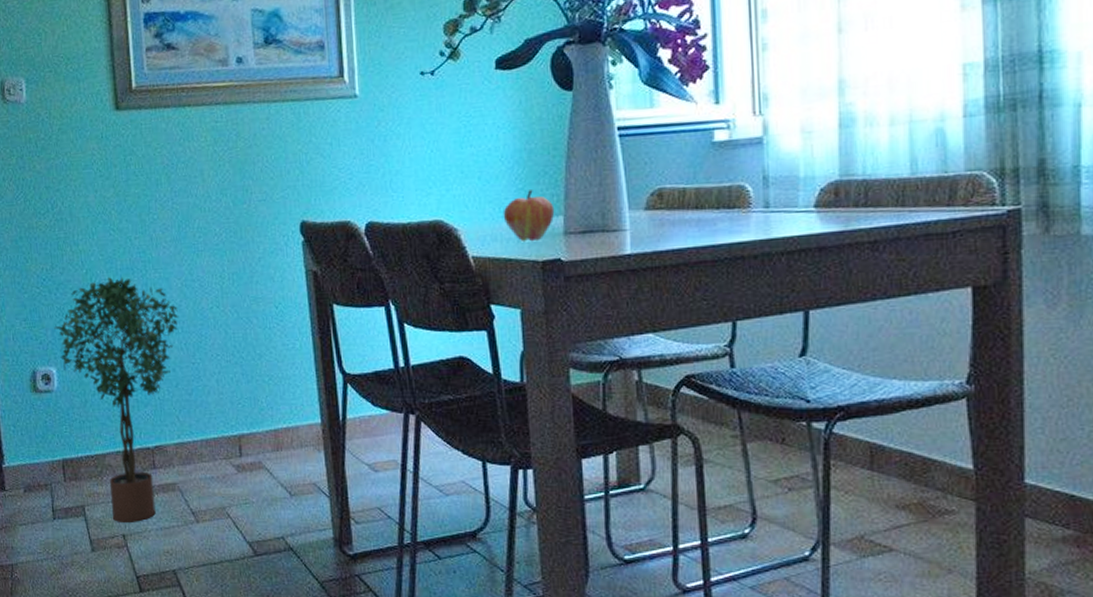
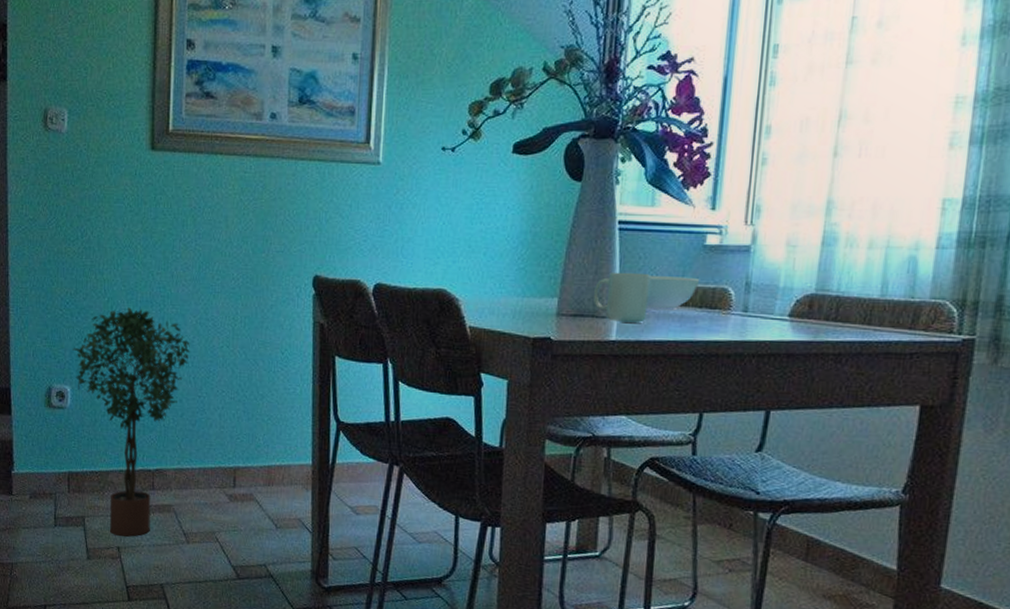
fruit: present [503,190,555,243] -> none [502,270,551,319]
cup: none [601,179,661,235] -> present [594,272,650,324]
bowl: none [657,177,713,218] -> present [645,276,700,311]

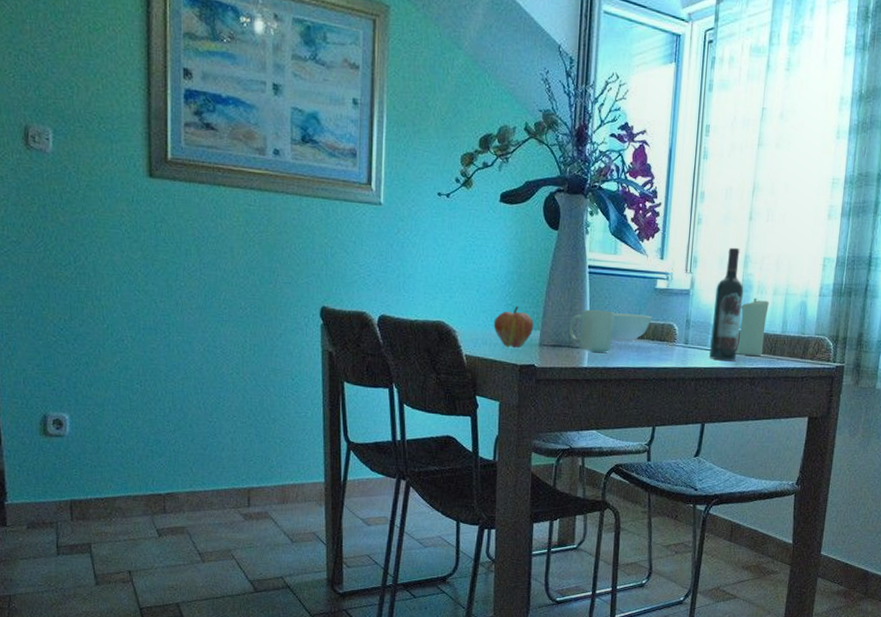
potted tree: present [73,307,191,537] -> none [69,334,200,560]
fruit: none [502,270,551,319] -> present [493,306,534,349]
wine bottle: none [777,191,826,332] -> present [709,247,744,360]
candle: none [814,253,862,326] -> present [736,297,769,356]

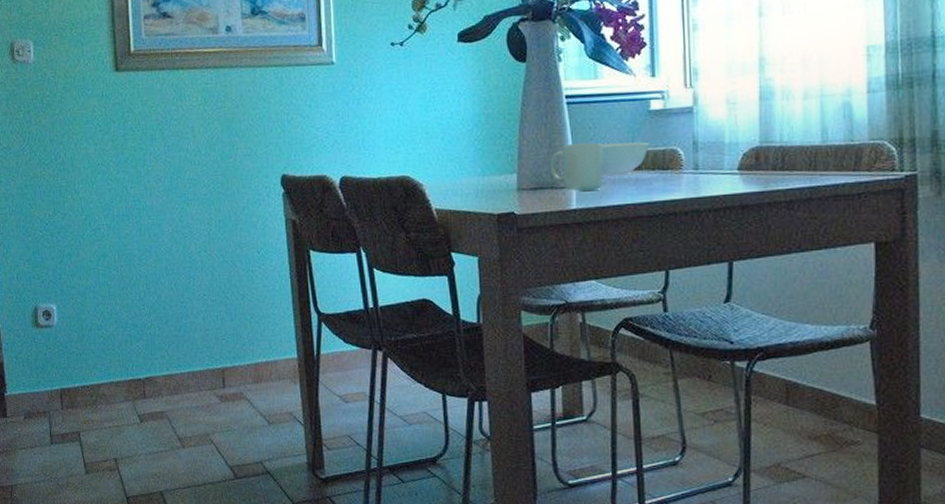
fruit: present [493,306,534,349] -> none [463,150,509,197]
wine bottle: present [709,247,744,360] -> none [726,50,765,184]
candle: present [736,297,769,356] -> none [762,105,800,175]

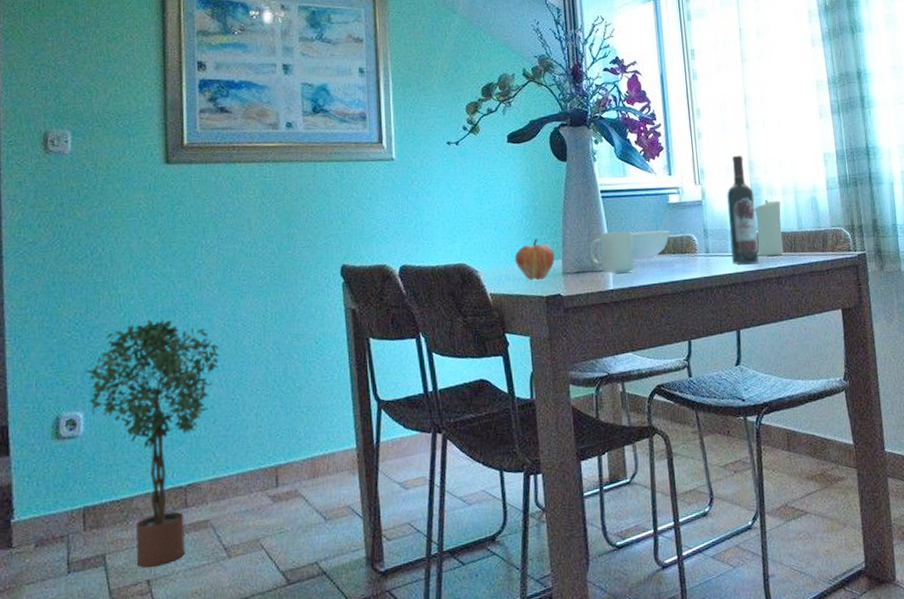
potted tree: none [55,222,170,447] -> present [84,318,220,568]
fruit: none [463,150,509,197] -> present [514,238,555,281]
wine bottle: none [726,50,765,184] -> present [727,155,759,265]
candle: none [762,105,800,175] -> present [754,199,784,256]

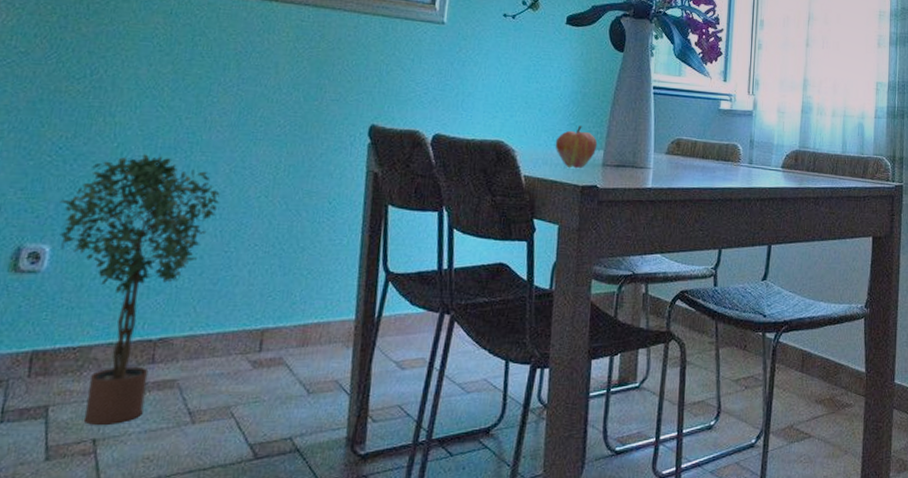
cup: present [590,231,635,274] -> none [633,129,678,173]
bowl: present [630,230,670,261] -> none [675,133,717,163]
wine bottle: present [727,155,759,265] -> none [774,71,804,180]
candle: present [754,199,784,256] -> none [799,119,828,176]

